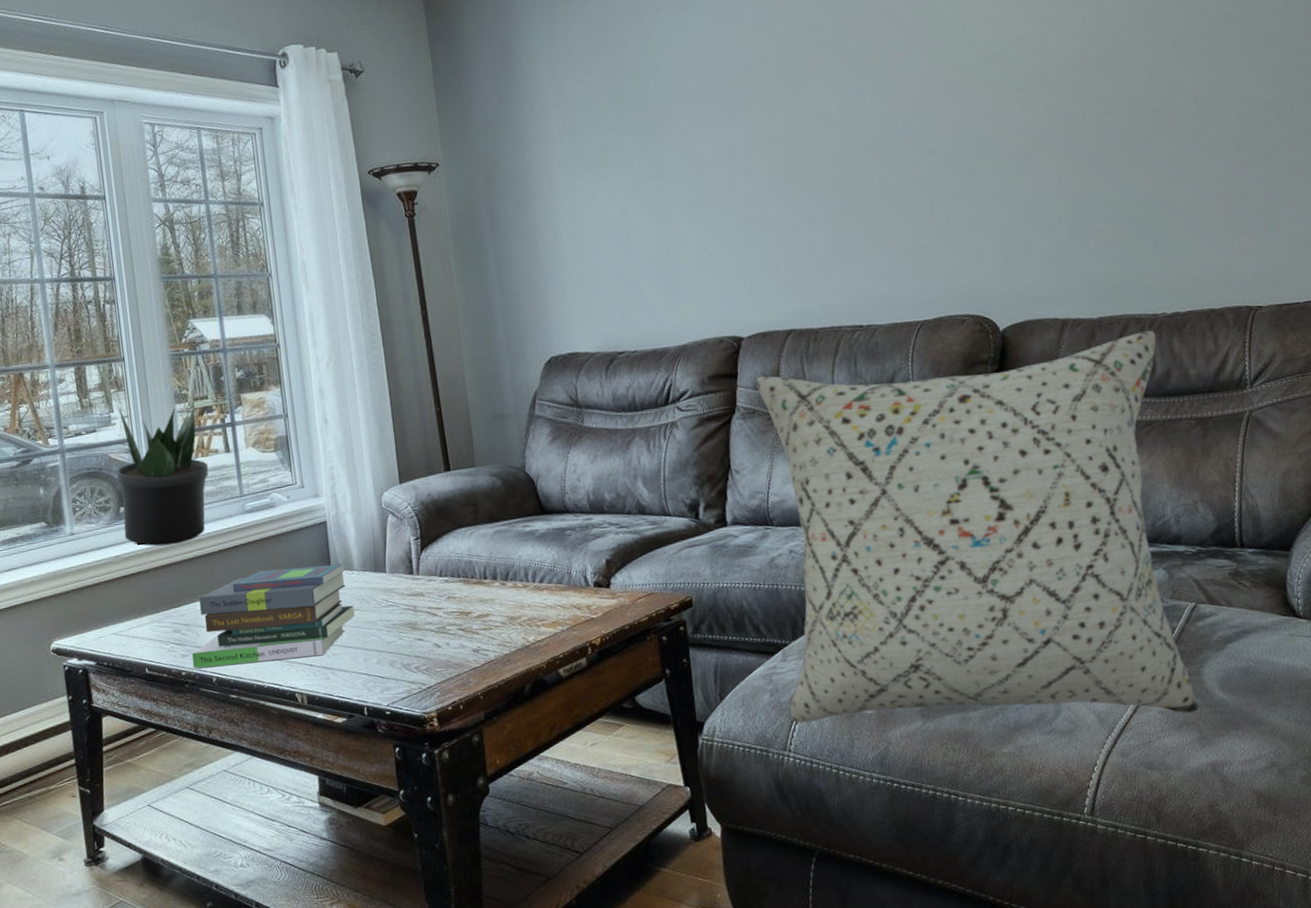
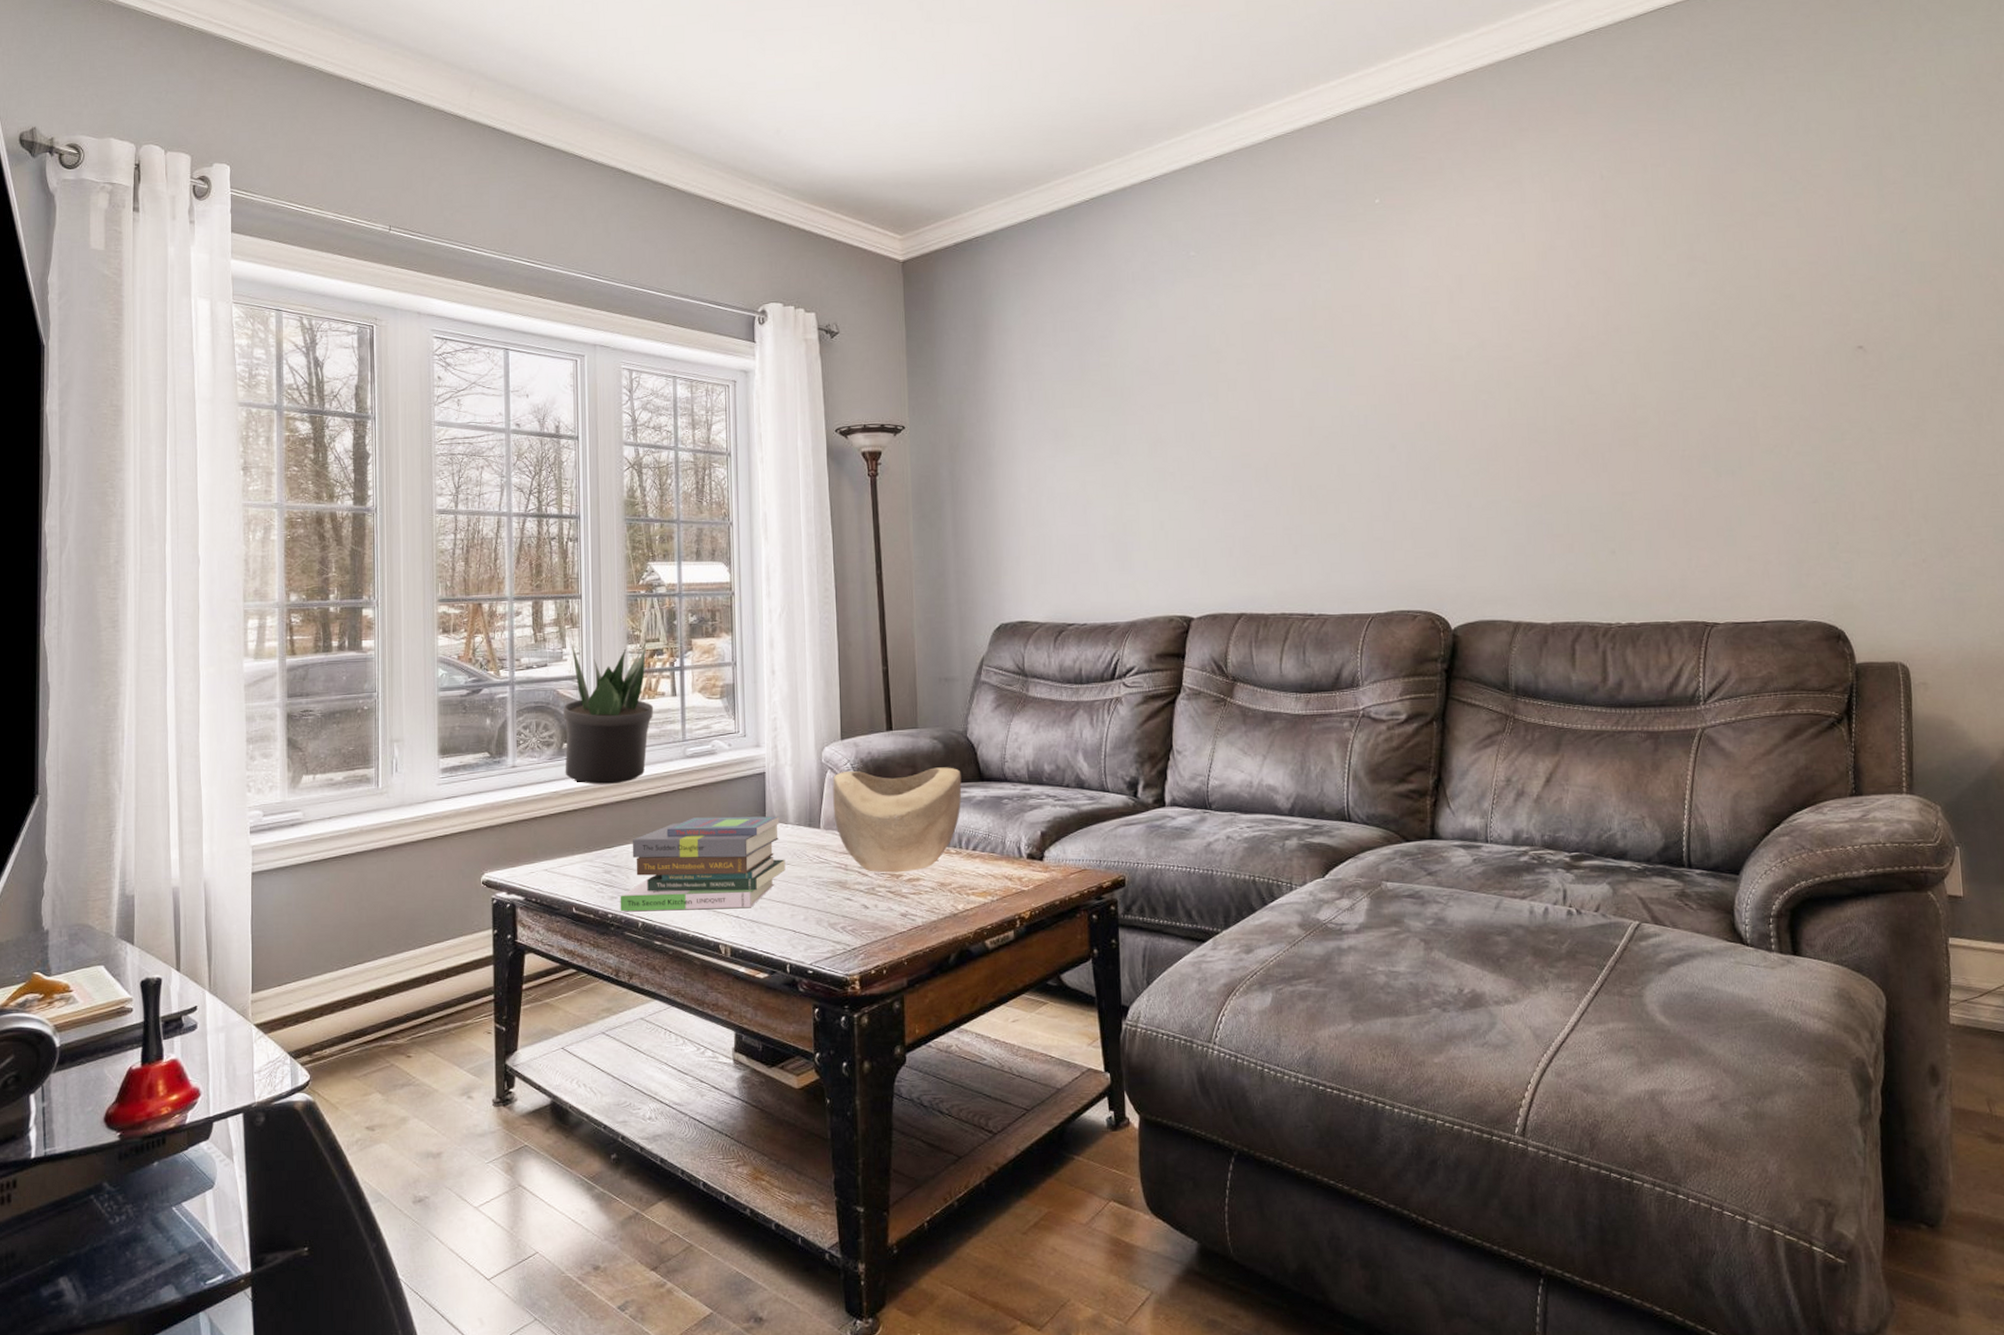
decorative bowl: none [394,502,525,612] -> present [832,767,962,873]
pillow: present [756,330,1198,724] -> none [1204,639,1638,1036]

